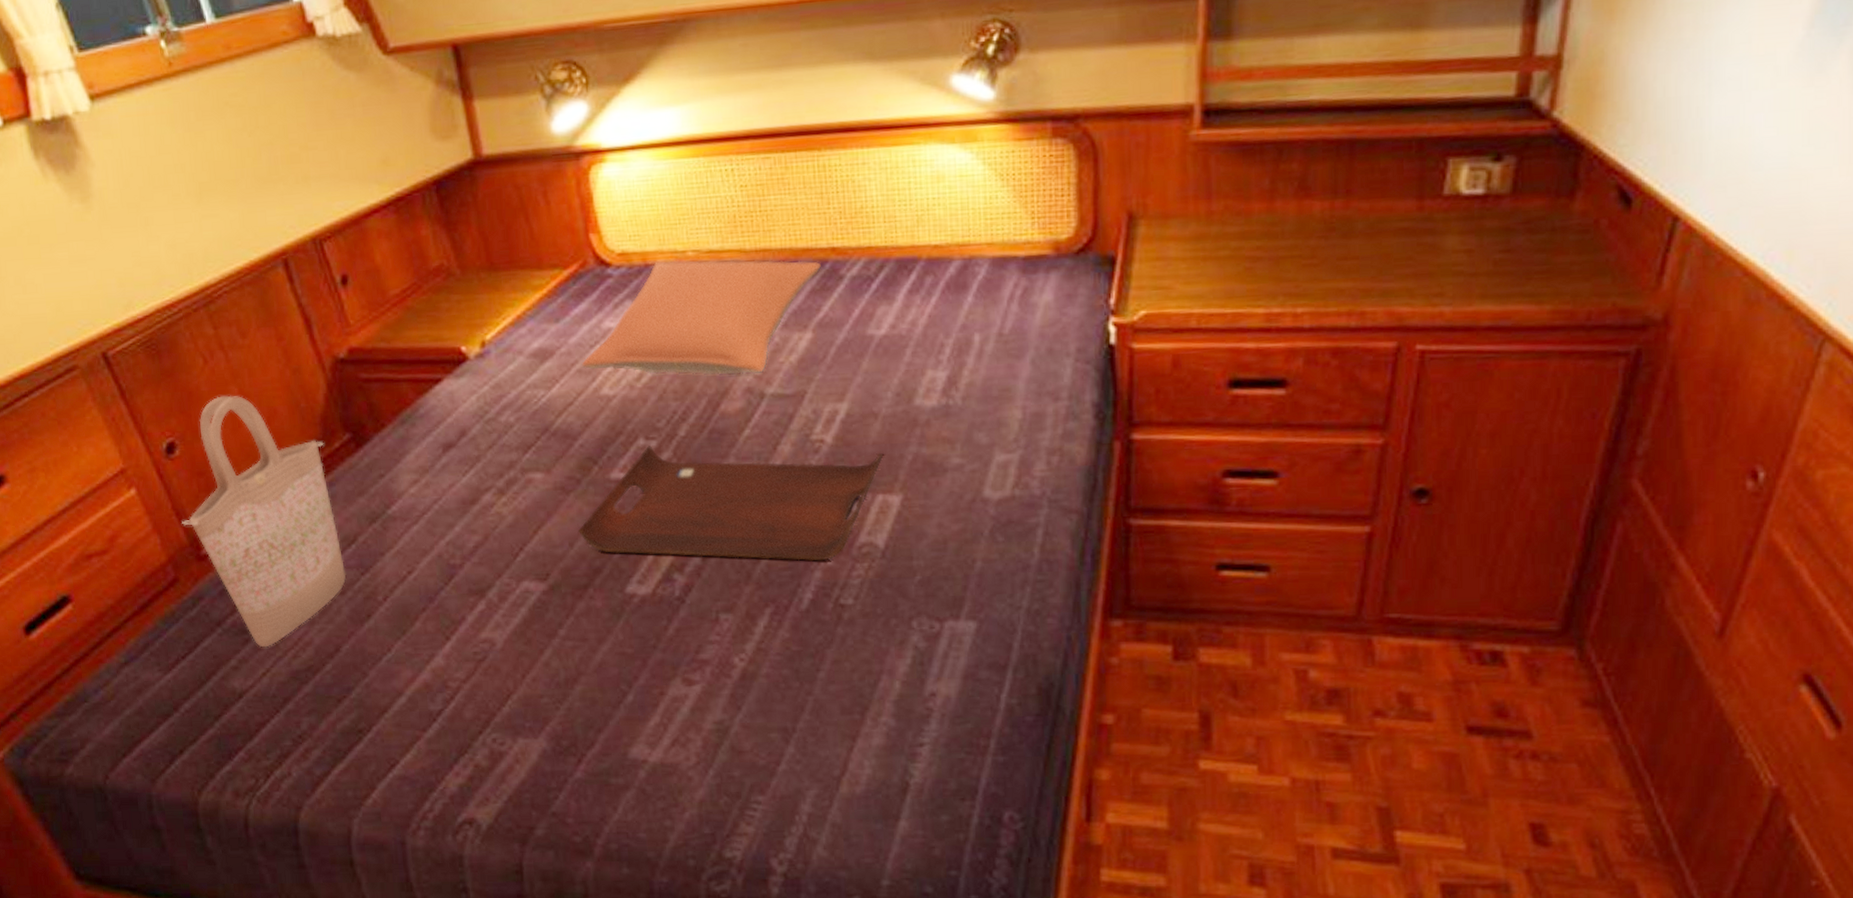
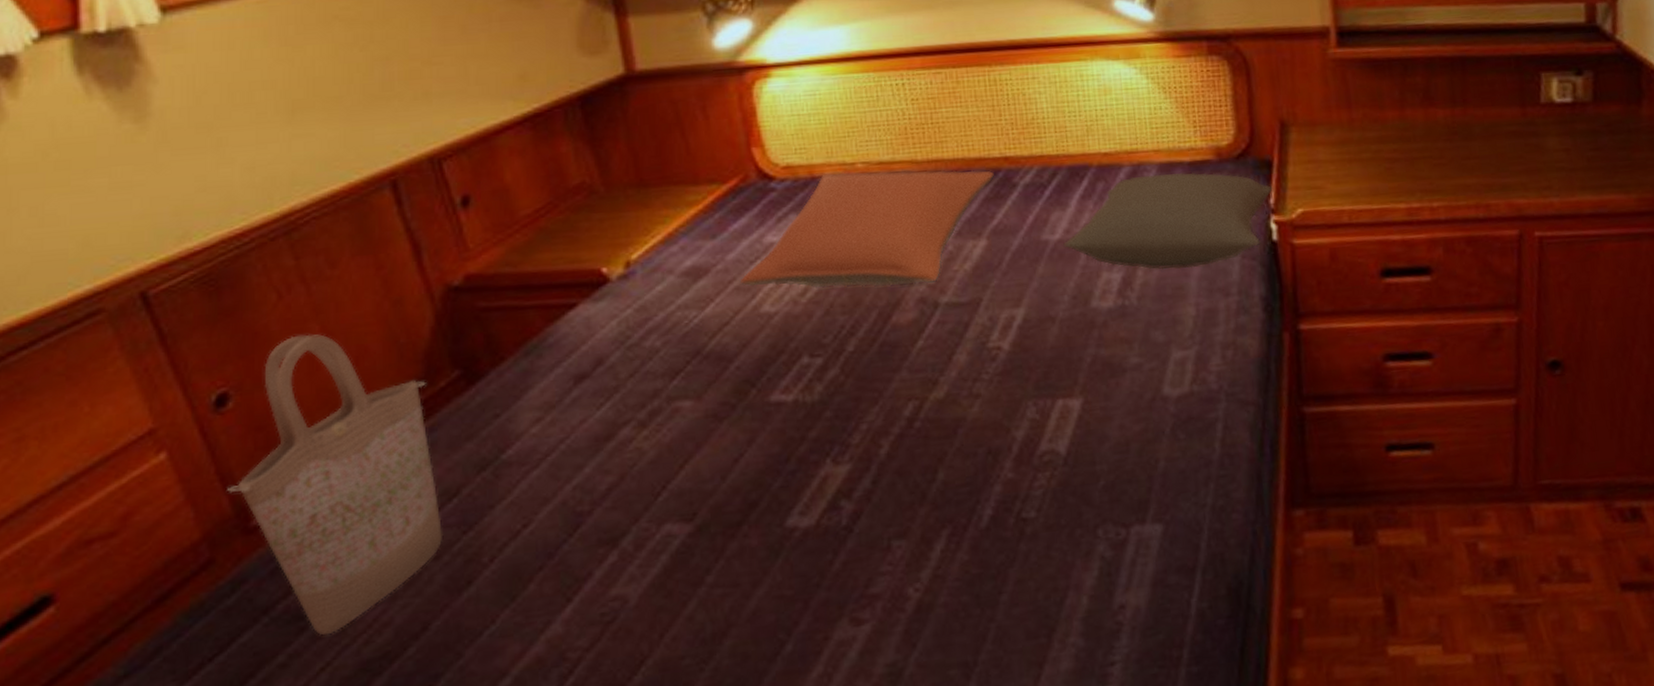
serving tray: present [579,446,884,562] -> none [732,355,1062,484]
pillow: none [889,267,1114,370] -> present [1063,172,1273,270]

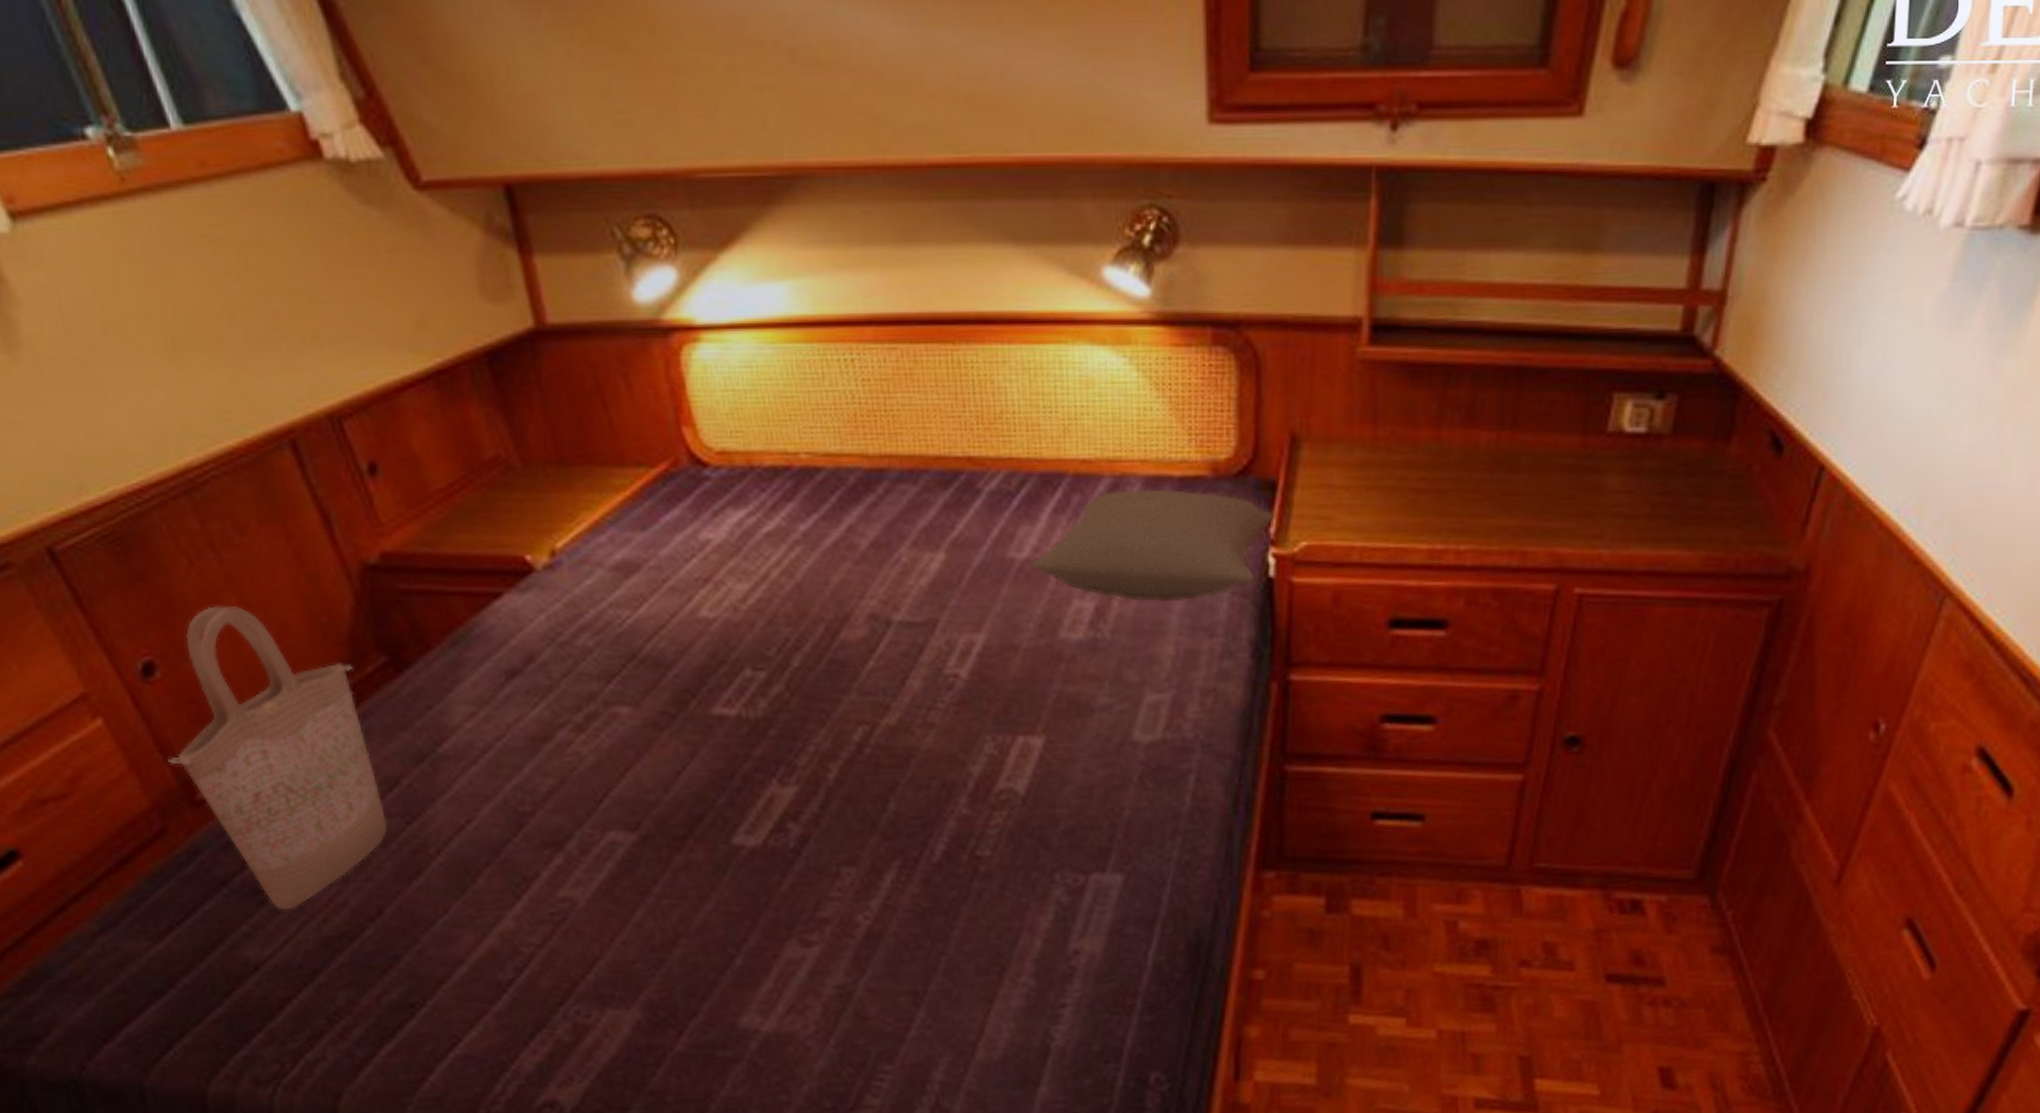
pillow: present [739,170,994,288] -> none [674,463,955,599]

